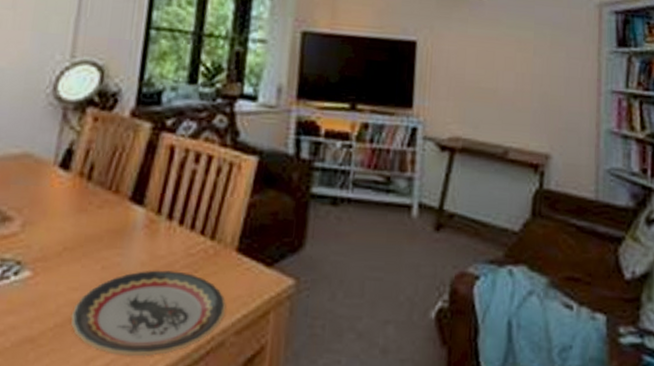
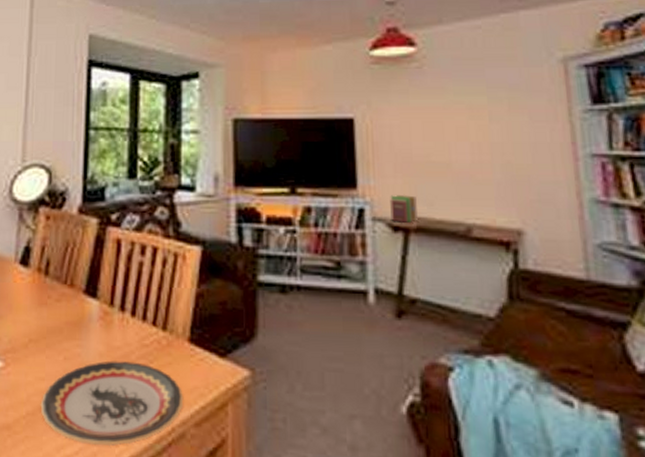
books: none [440,116,464,143] -> present [390,195,418,223]

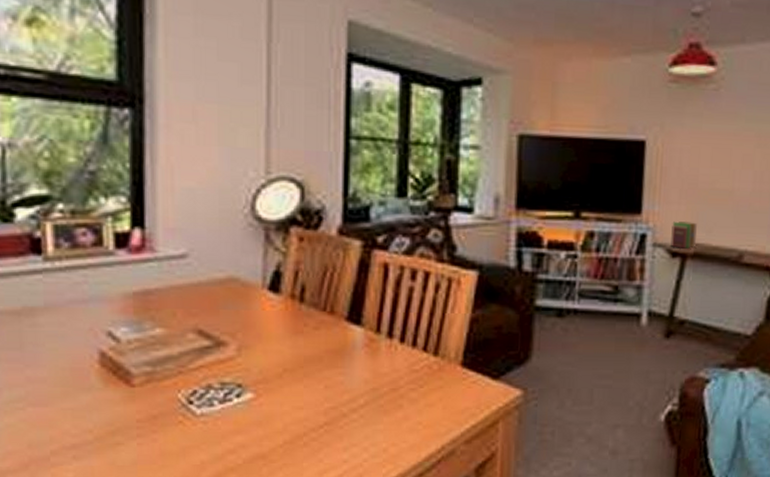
plate: present [40,361,184,447] -> none [299,387,454,468]

